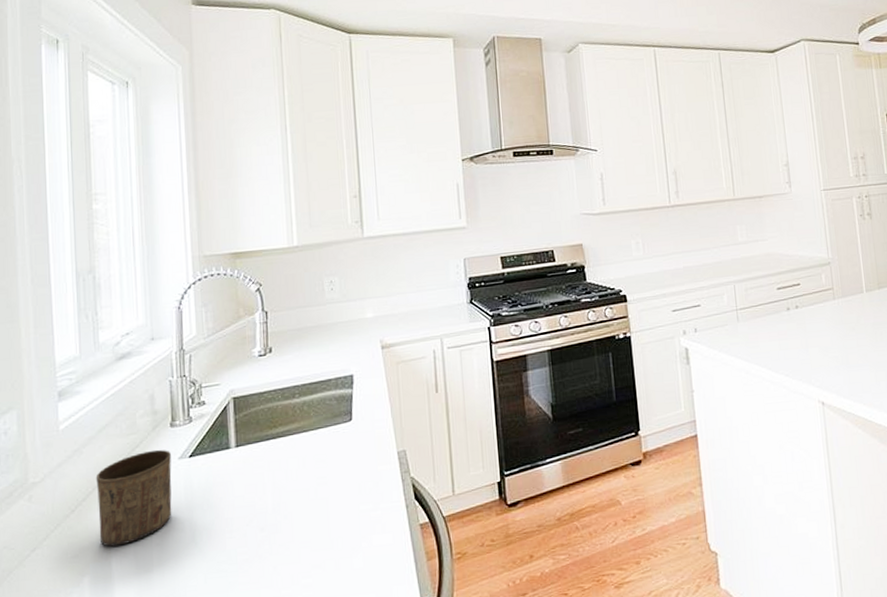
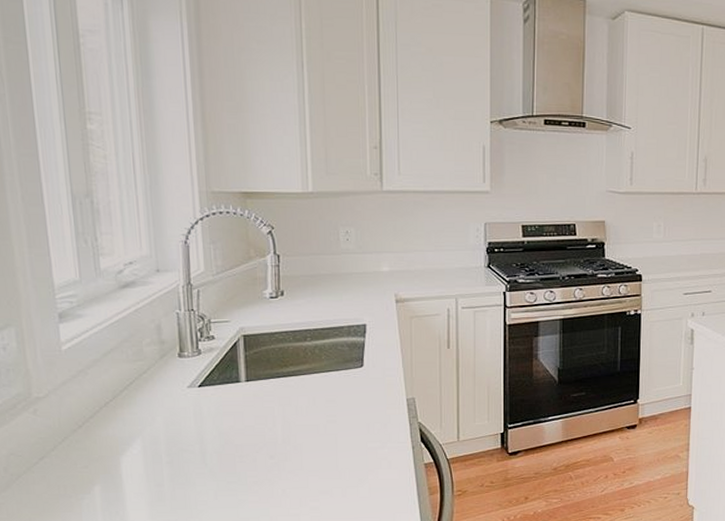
cup: present [95,449,172,547] -> none [102,377,182,461]

